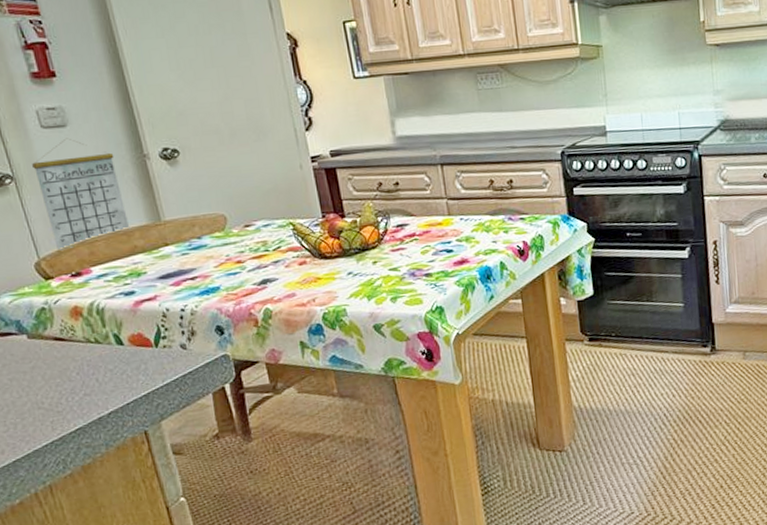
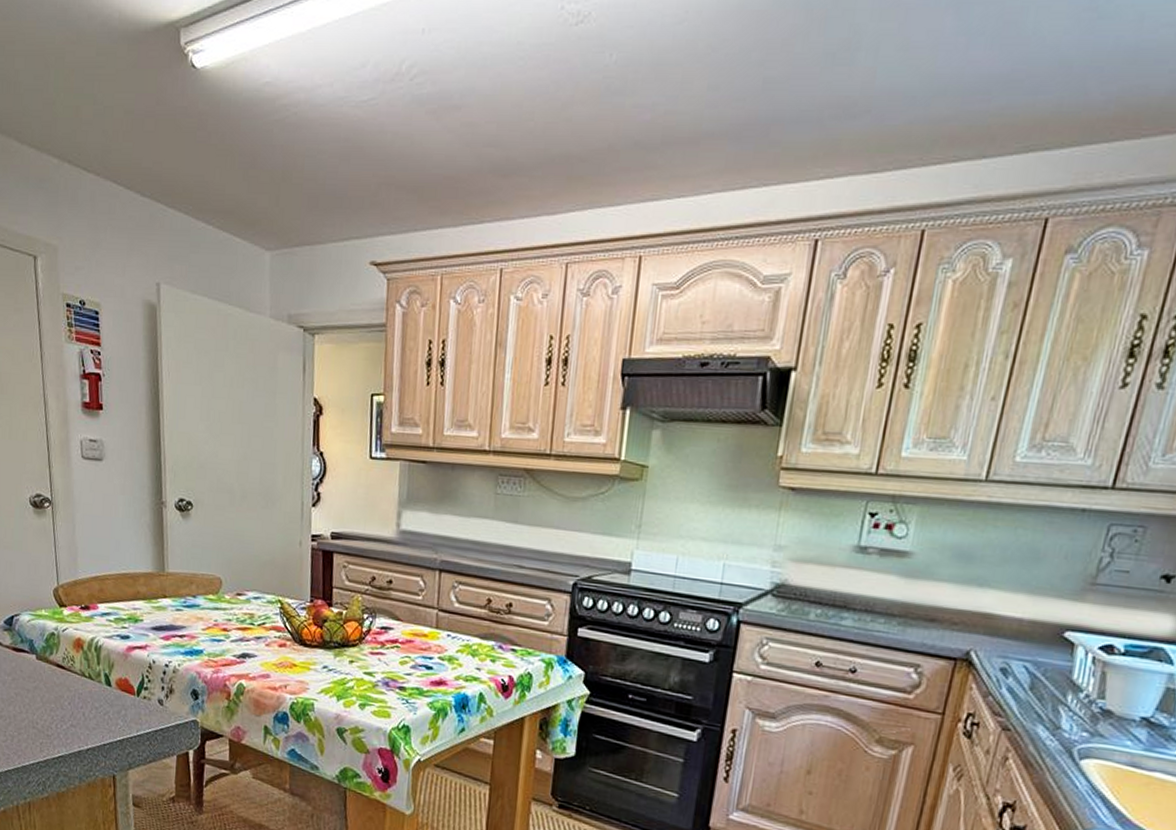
calendar: present [32,138,131,251] -> none [68,472,138,582]

